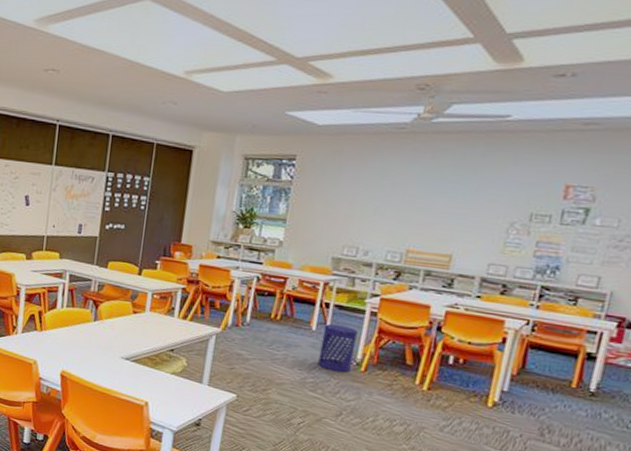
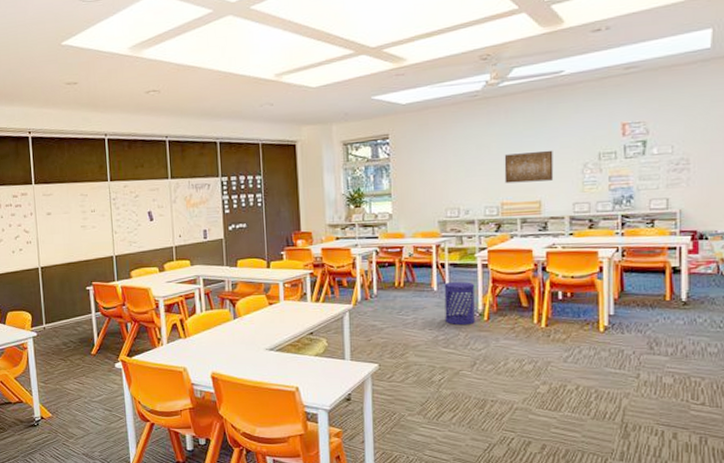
wall art: none [415,198,478,235] -> present [504,150,554,184]

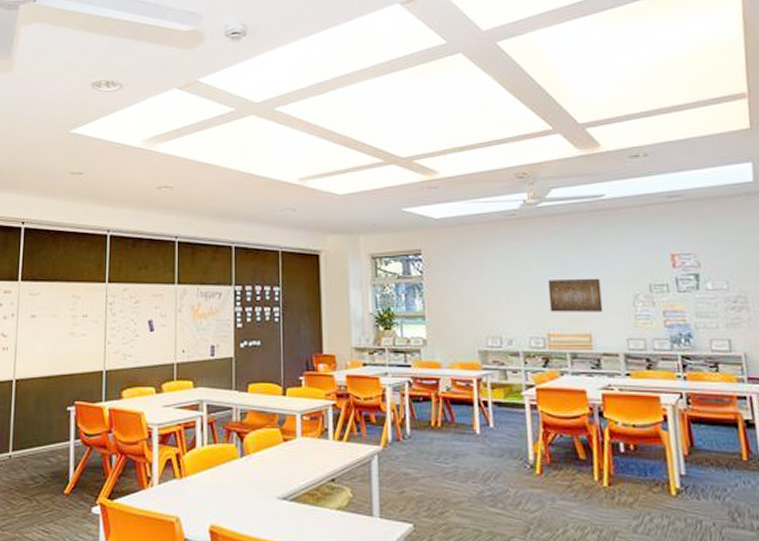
waste bin: present [444,282,475,326] -> none [488,425,526,479]

